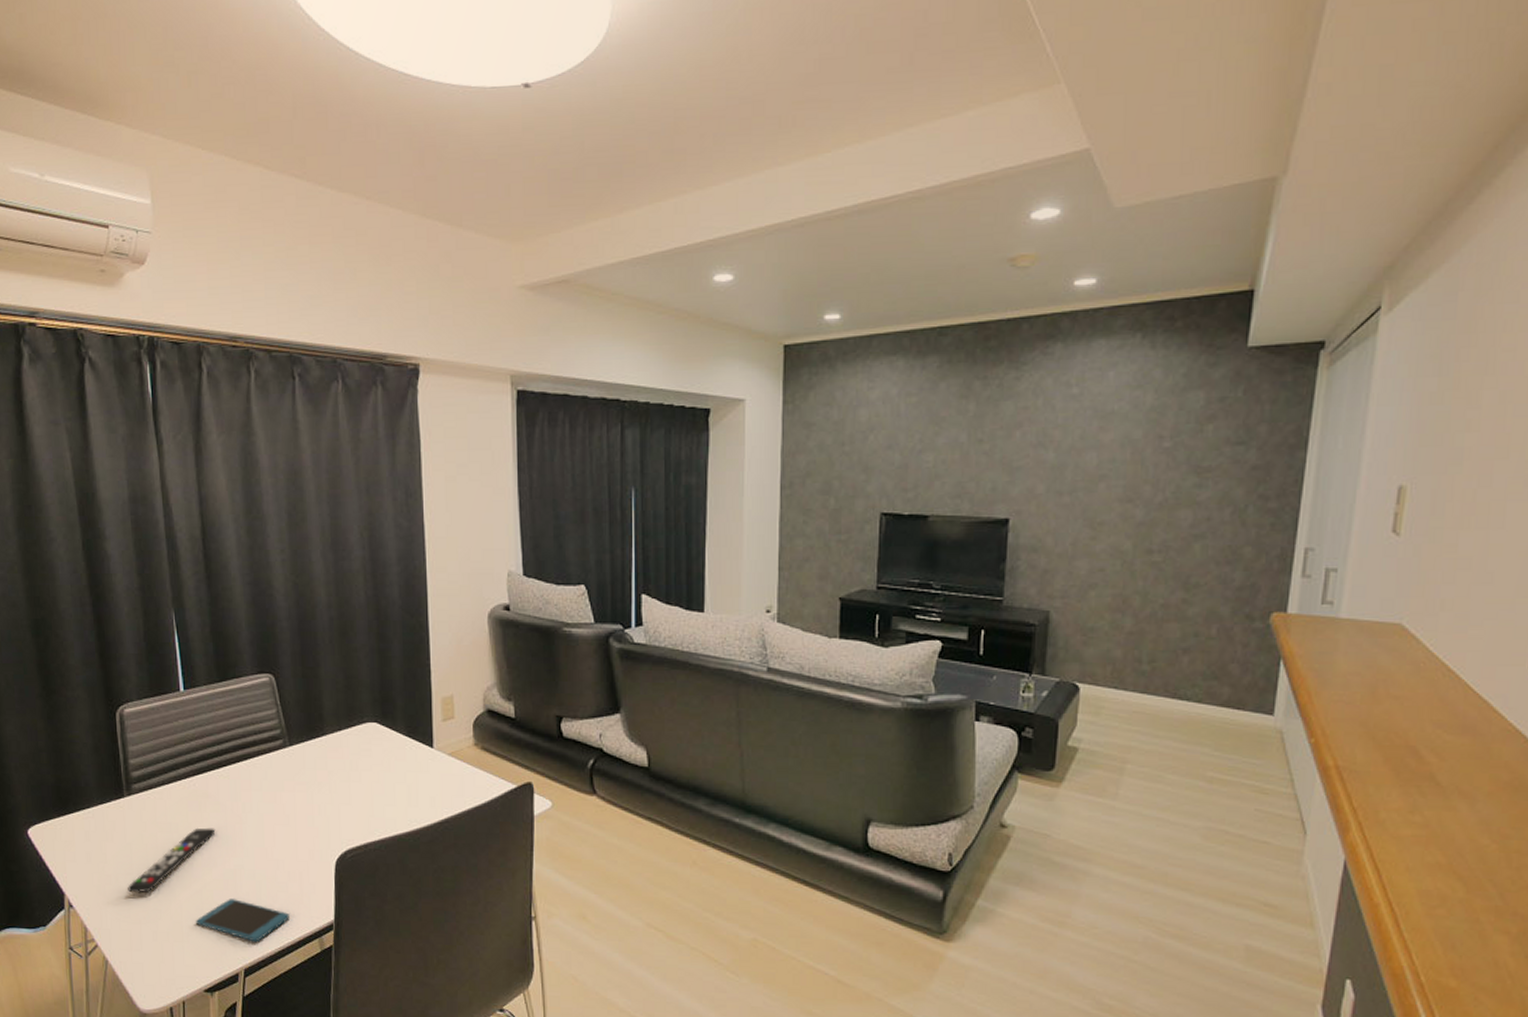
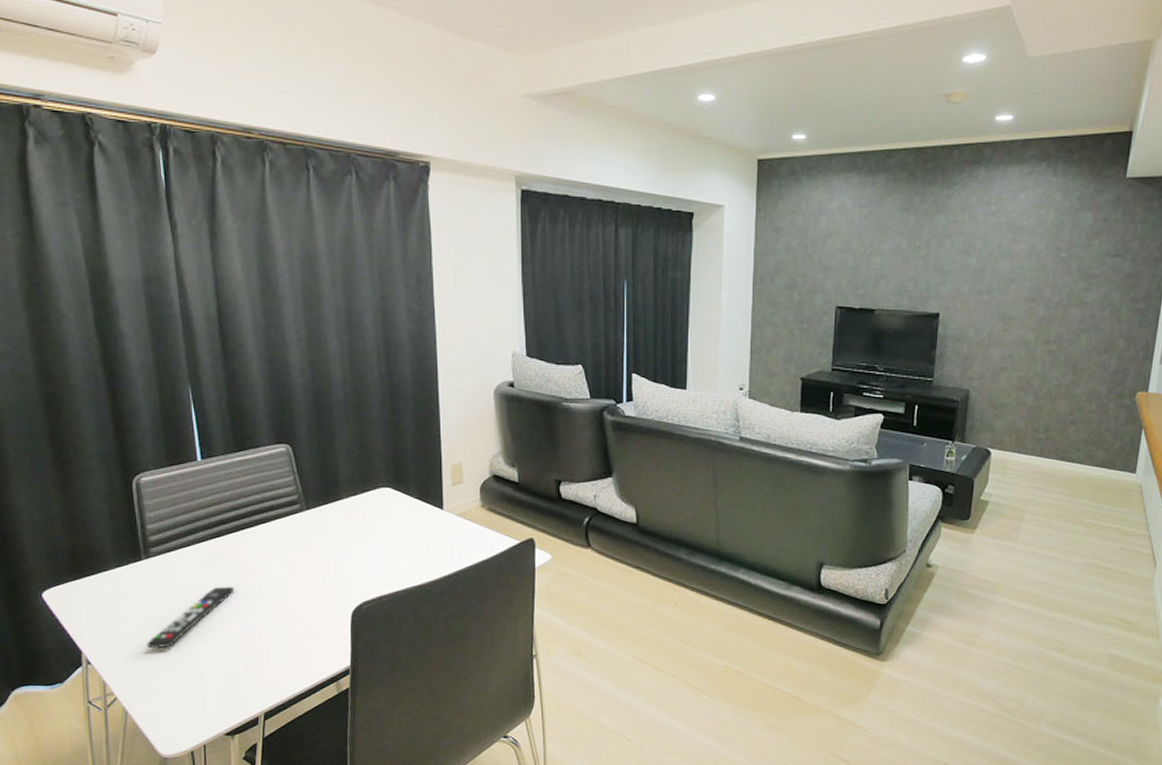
smartphone: present [195,899,289,942] -> none [215,650,308,688]

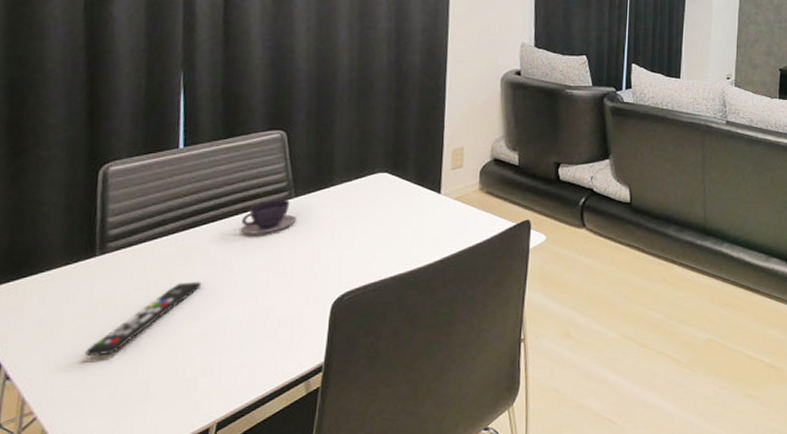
teacup: none [262,512,310,544] -> present [241,200,296,234]

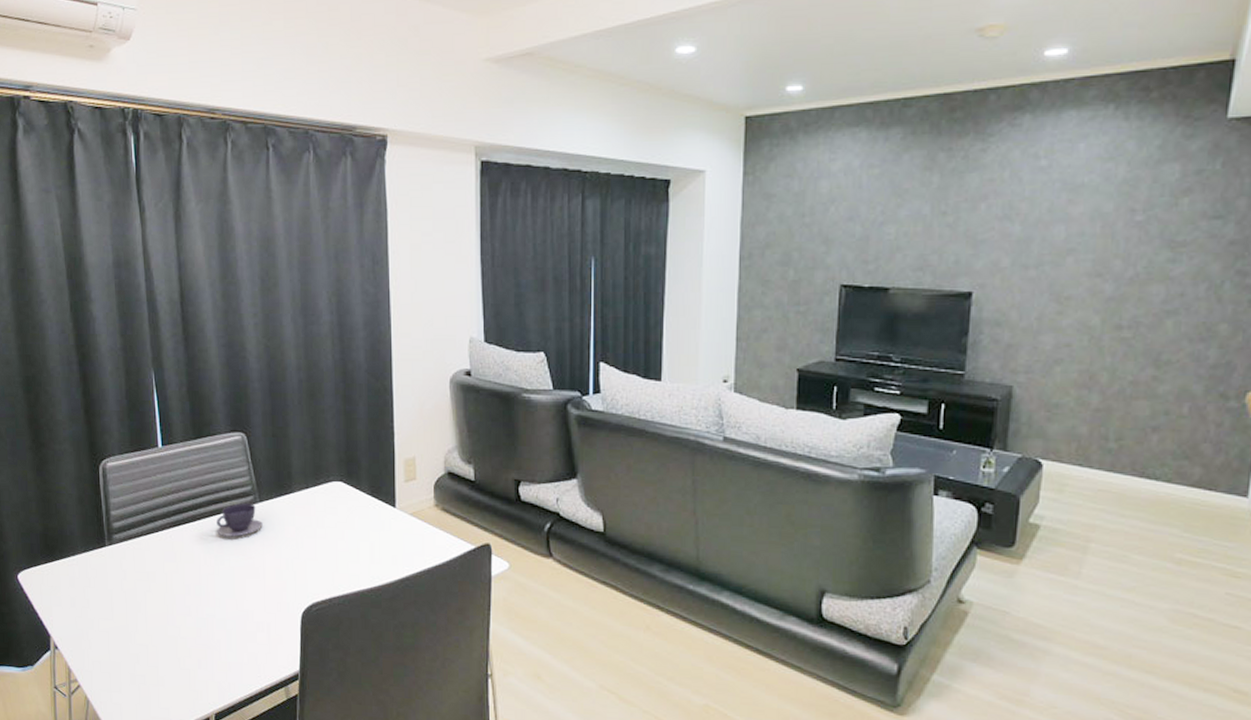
remote control: present [85,281,202,357] -> none [108,577,190,638]

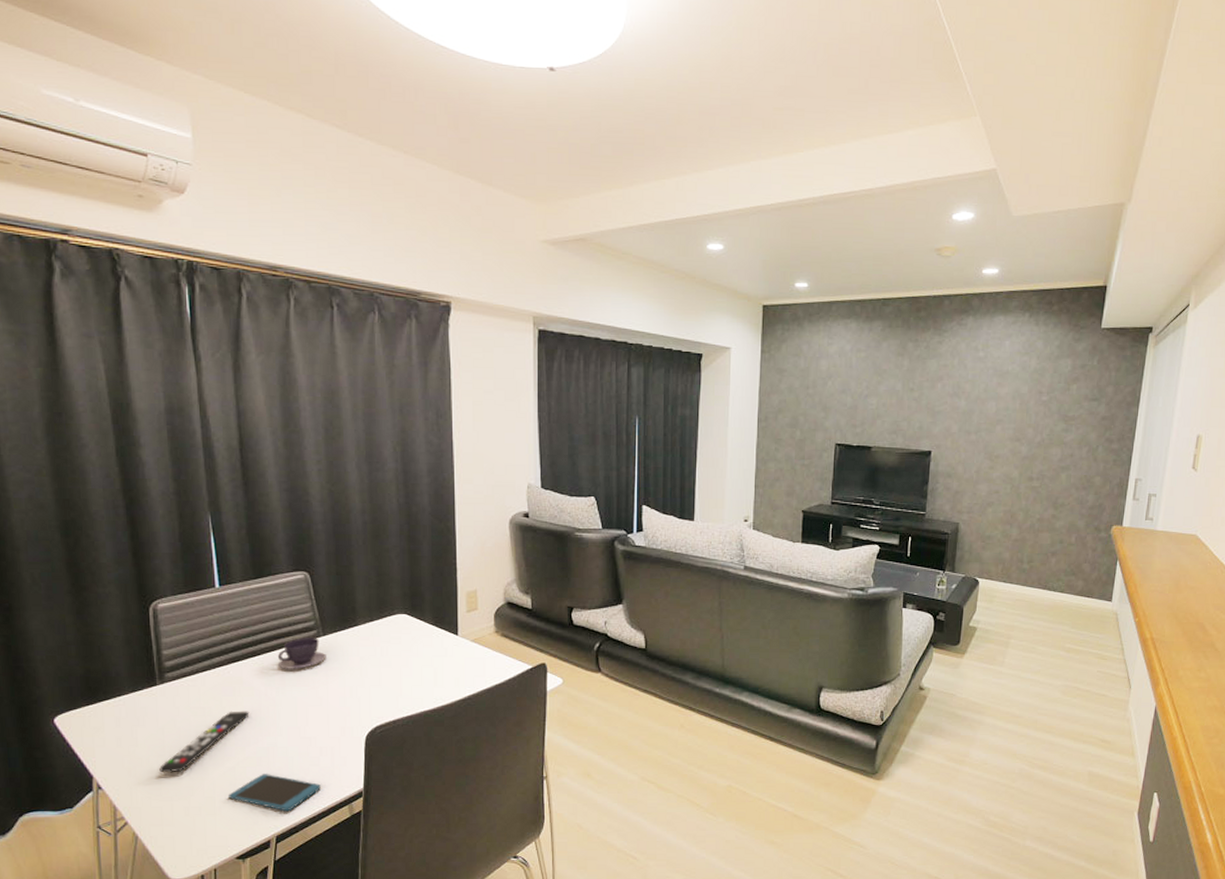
remote control: none [108,577,190,638] -> present [159,711,250,773]
smartphone: none [169,646,258,689] -> present [227,774,321,812]

